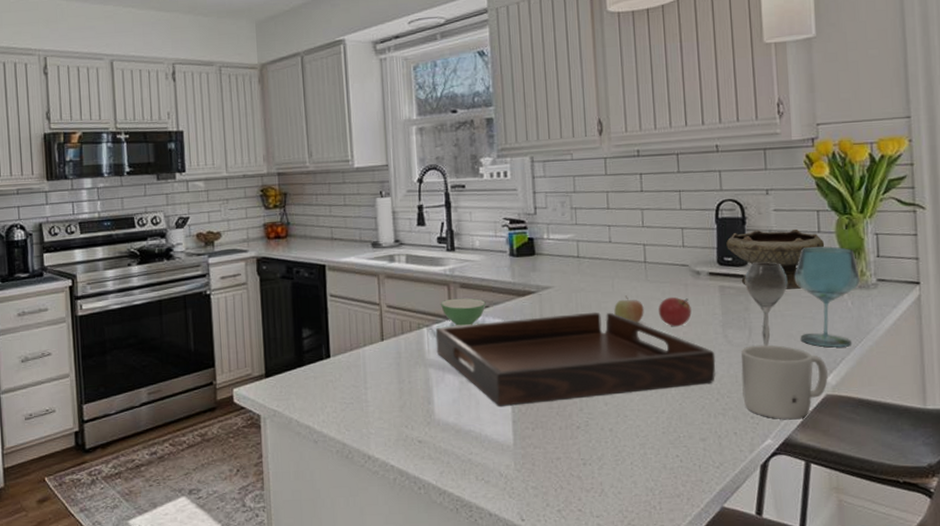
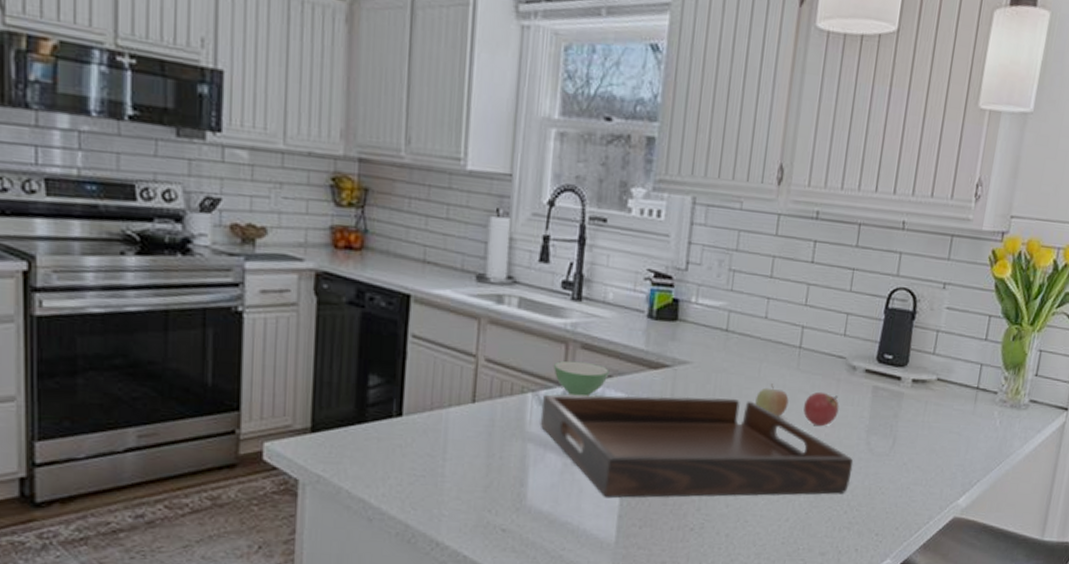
bowl: present [726,228,825,289] -> none [890,327,989,400]
mug: present [740,344,828,420] -> none [871,456,961,541]
wineglass: present [745,261,788,346] -> none [900,364,944,459]
wine glass: present [794,246,860,348] -> none [942,355,1015,469]

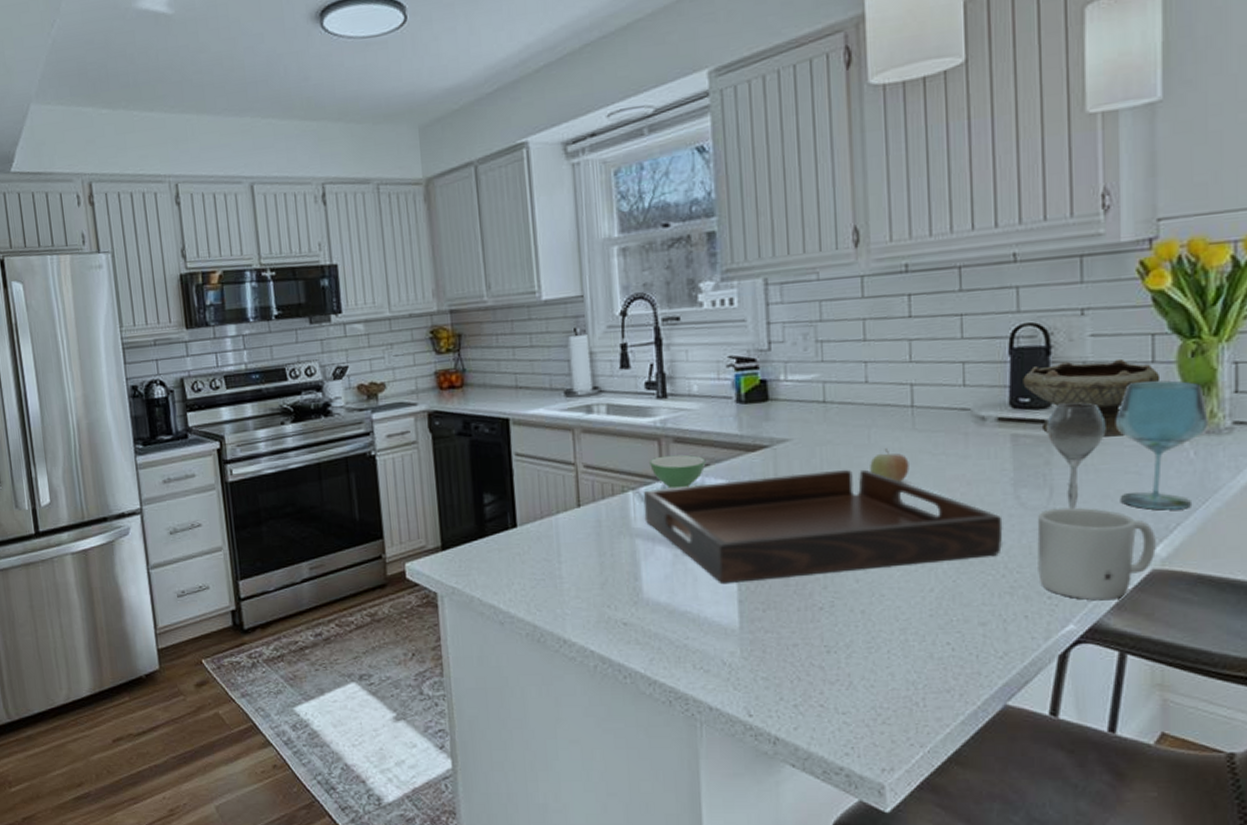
fruit: present [803,391,839,427] -> none [927,449,973,487]
mug: none [871,456,961,541] -> present [1037,507,1156,601]
bowl: none [890,327,989,400] -> present [1023,358,1161,437]
wineglass: none [900,364,944,459] -> present [1046,402,1106,509]
wine glass: none [942,355,1015,469] -> present [1115,380,1209,510]

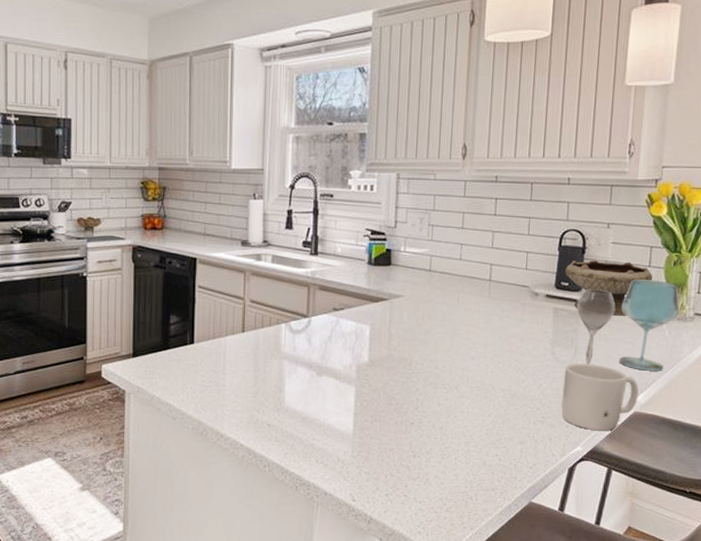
serving tray: present [643,469,1003,583] -> none [292,321,542,400]
bowl: present [648,454,706,490] -> none [299,299,341,326]
fruit: present [870,448,909,482] -> none [456,309,484,335]

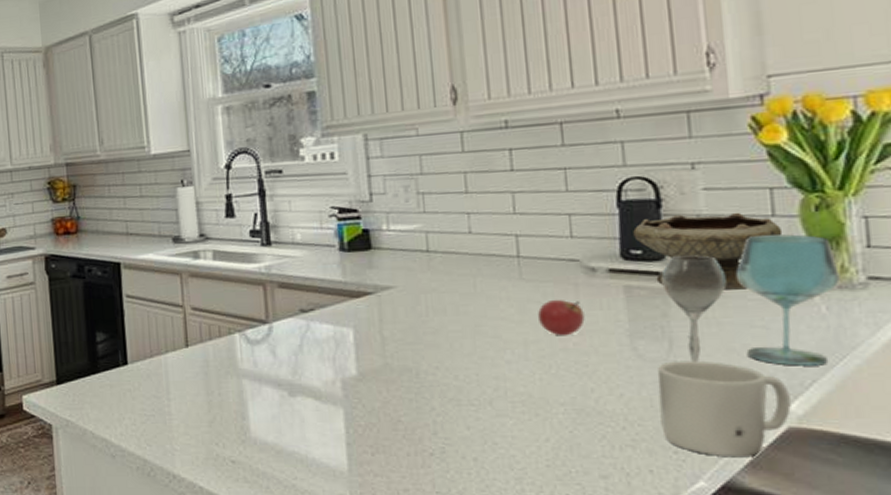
fruit: none [496,314,526,341] -> present [537,299,585,336]

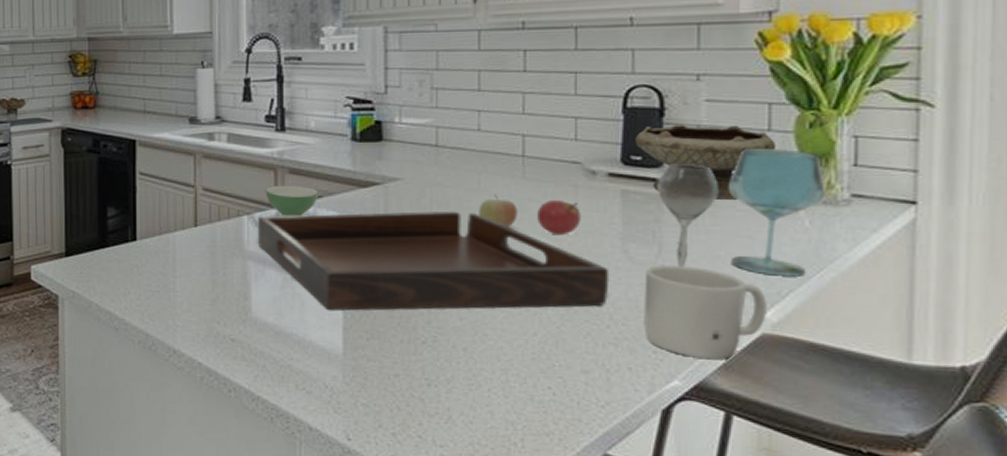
serving tray: none [249,316,621,425] -> present [257,211,610,310]
bowl: none [254,299,311,333] -> present [264,185,319,218]
fruit: none [477,297,518,331] -> present [479,194,518,227]

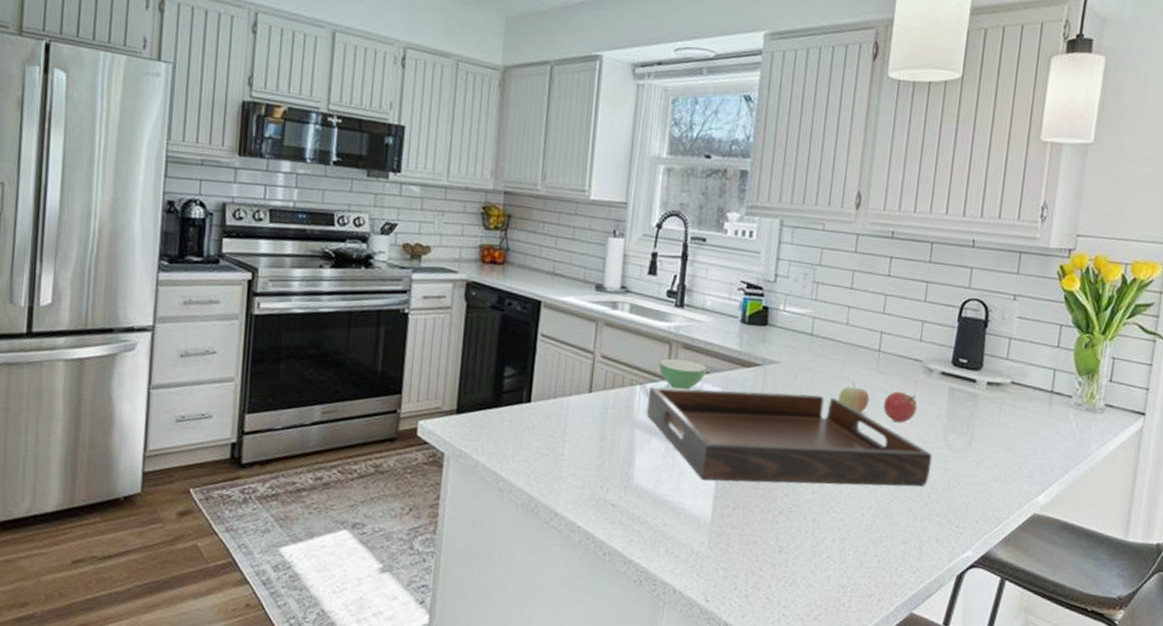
bowl: present [635,123,777,200] -> none [964,334,1062,402]
mug: present [644,265,767,360] -> none [951,453,1040,535]
wineglass: present [658,163,719,267] -> none [975,368,1019,456]
wine glass: present [728,149,826,277] -> none [1019,361,1089,468]

